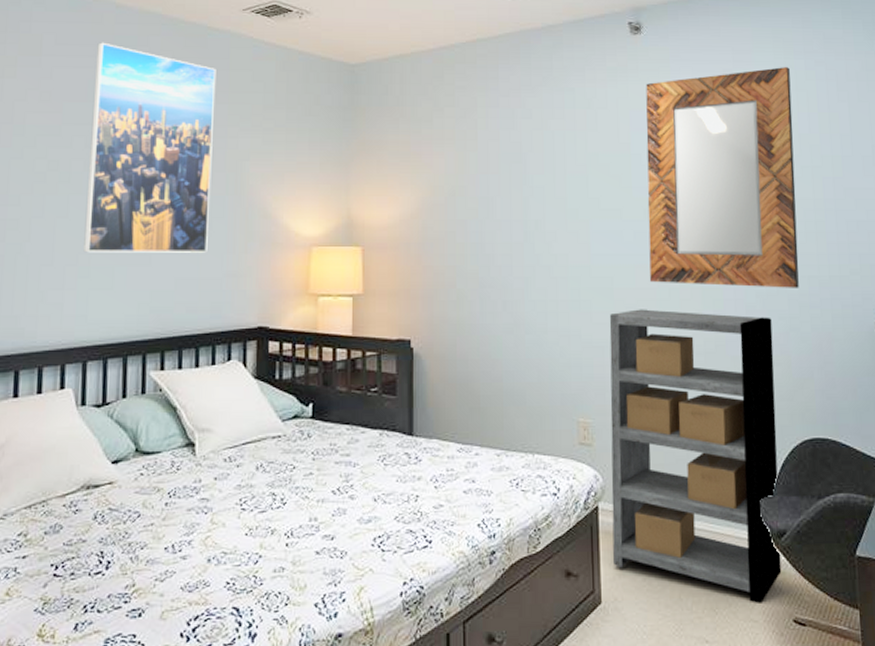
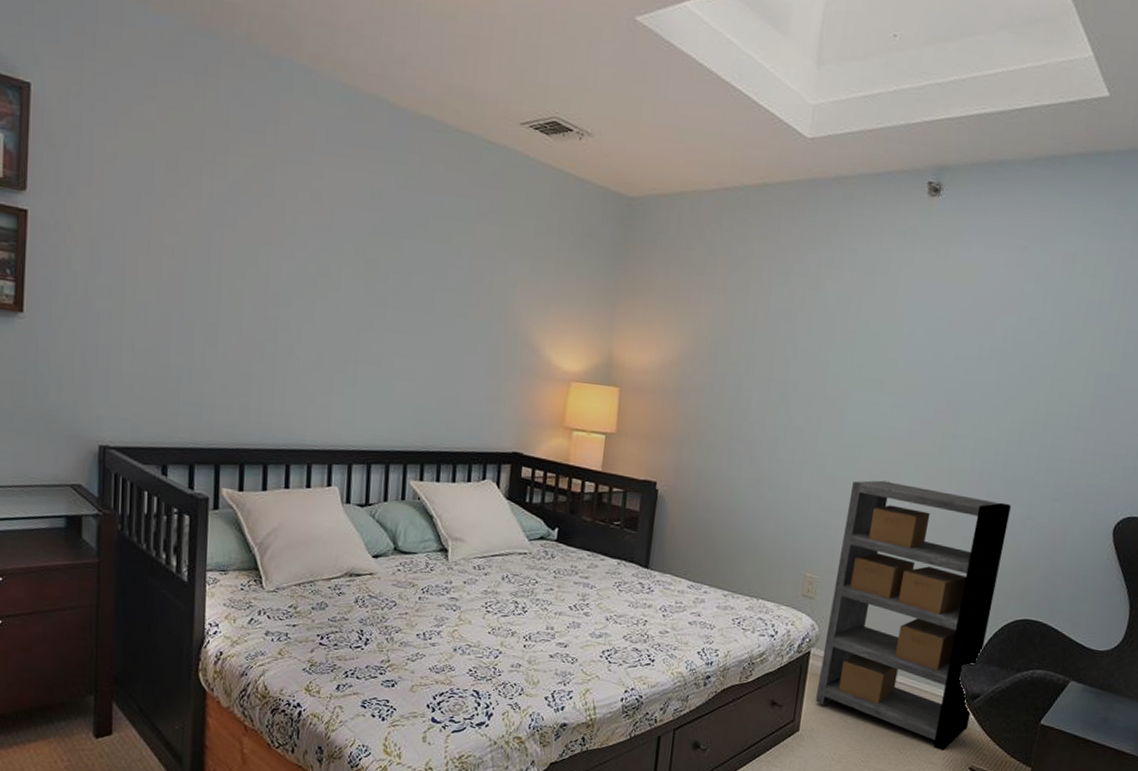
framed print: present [83,42,216,253] -> none [351,144,489,375]
home mirror: present [646,67,799,288] -> none [899,250,1091,480]

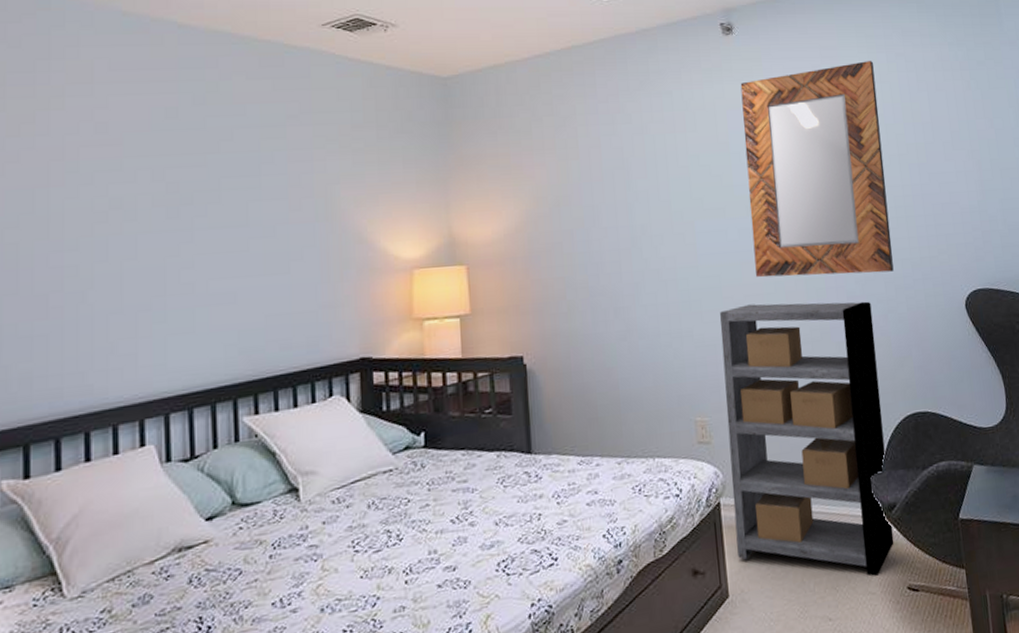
home mirror: none [899,250,1091,480] -> present [740,61,894,278]

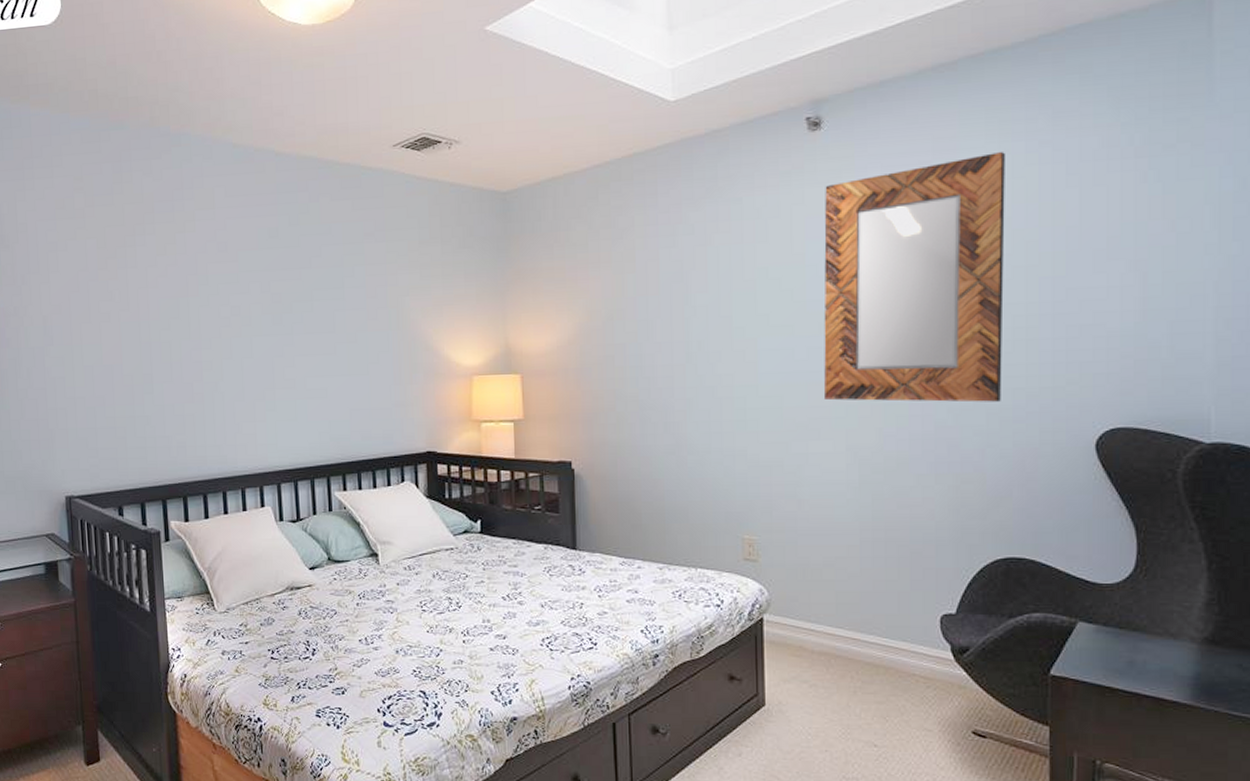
shelving unit: present [720,301,894,577] -> none [777,427,965,716]

